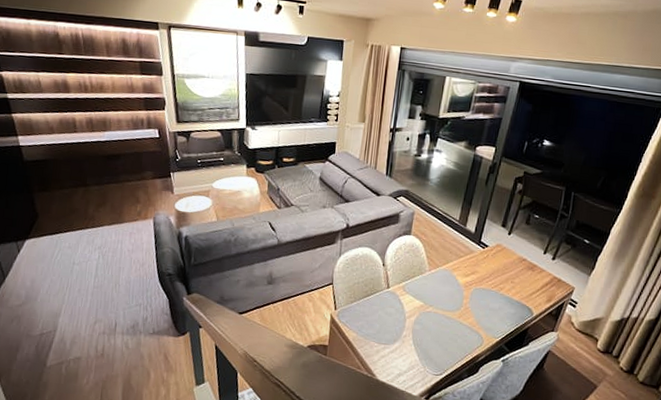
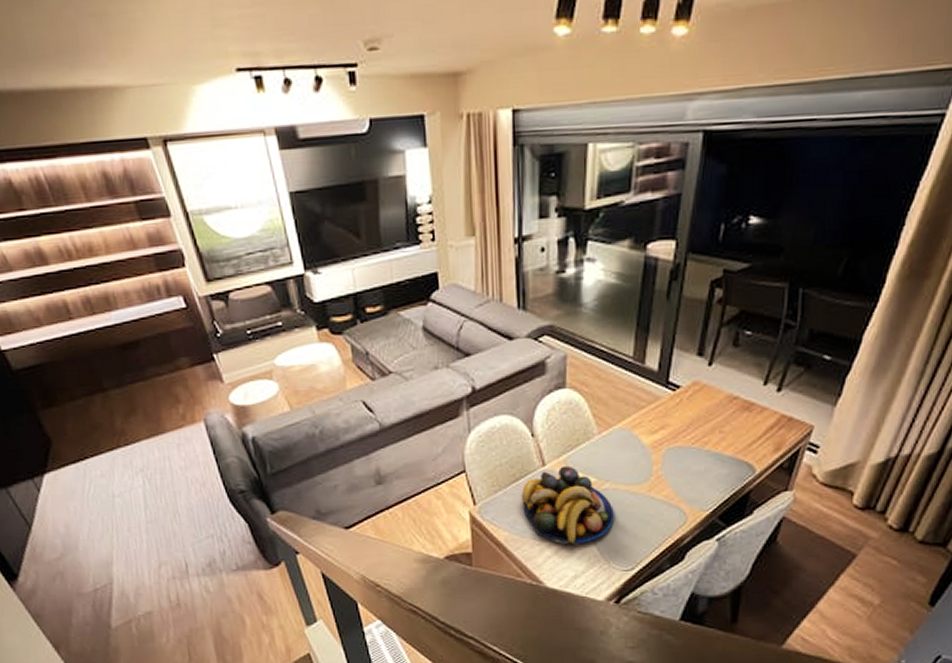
fruit bowl: none [369,290,434,351] -> present [520,465,615,545]

